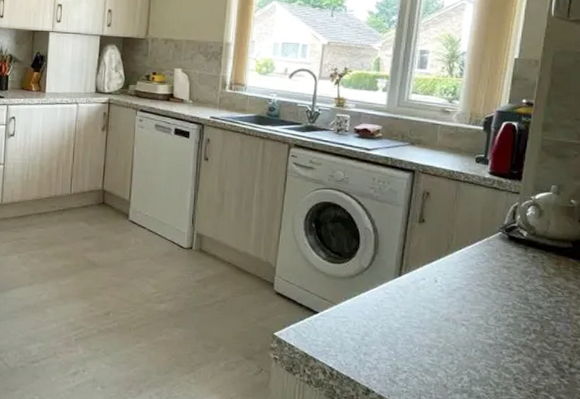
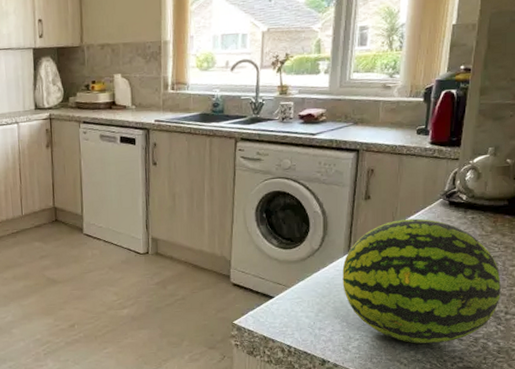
fruit: none [392,248,564,389] -> present [342,218,501,344]

